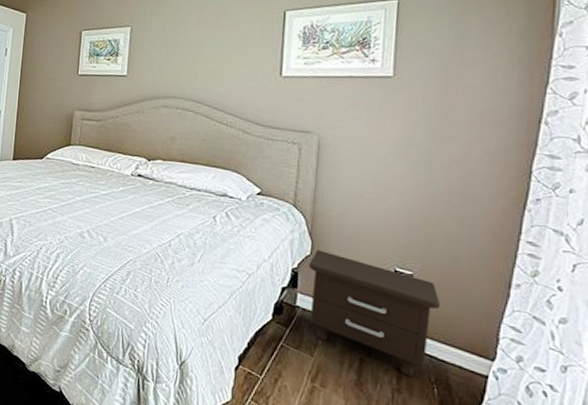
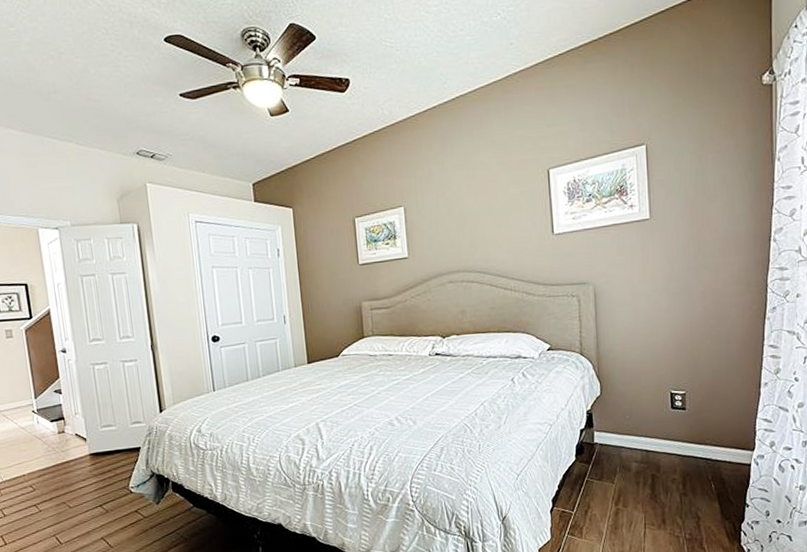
nightstand: present [309,250,440,377] -> none [601,389,709,480]

